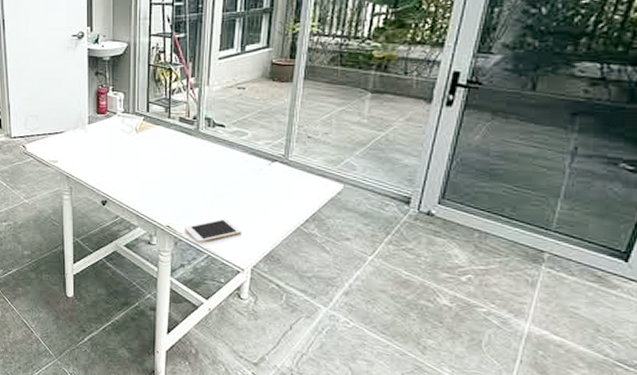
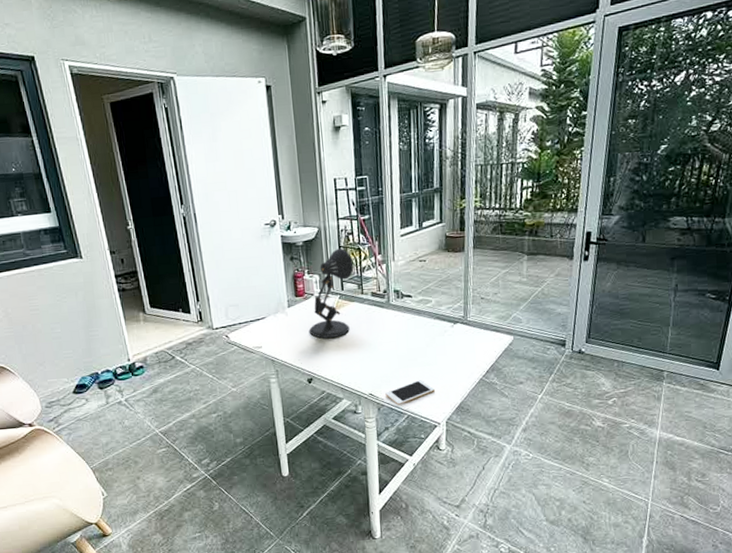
desk lamp: none [108,67,162,162] -> present [309,248,354,339]

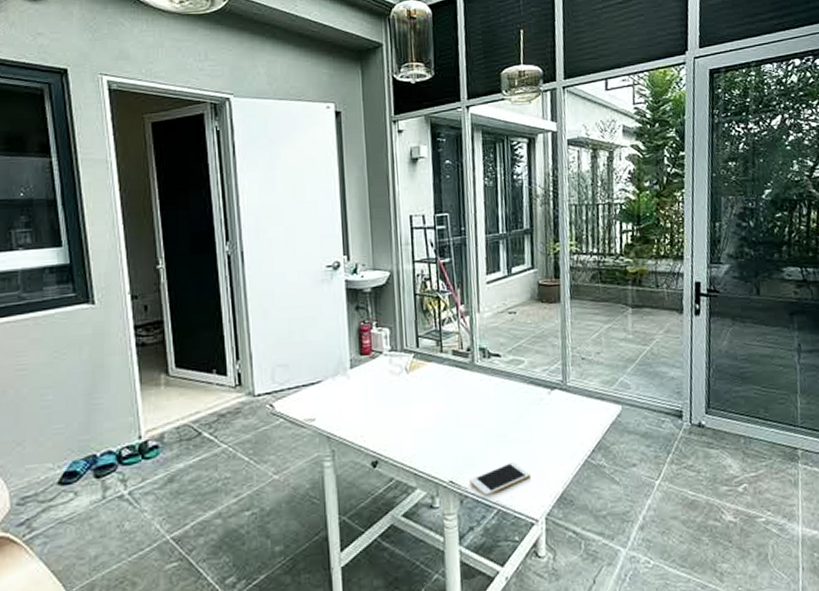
desk lamp: present [309,248,354,339] -> none [375,296,432,409]

